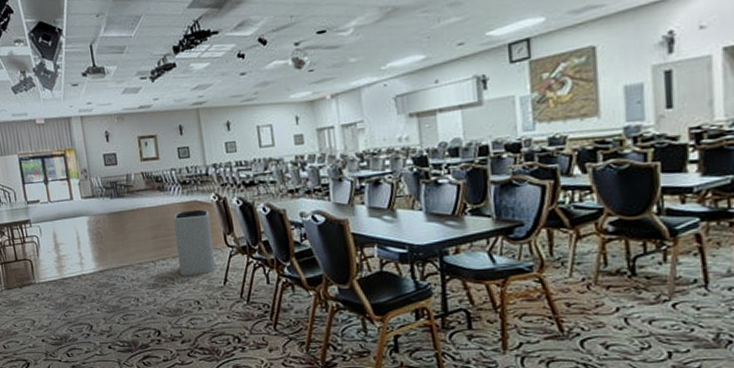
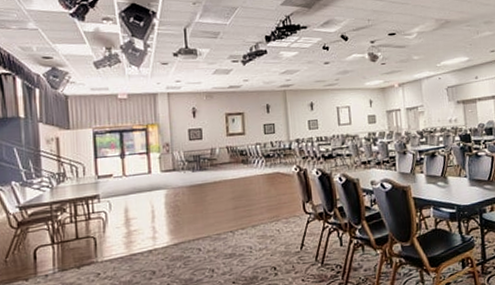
trash can: present [173,209,216,277] -> none [255,180,294,244]

